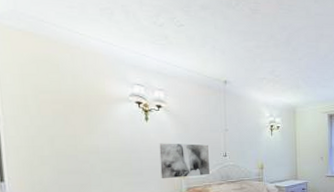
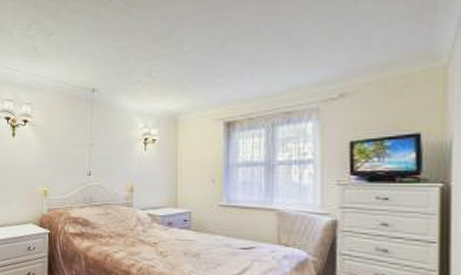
wall art: present [159,143,210,179] -> none [23,159,72,198]

